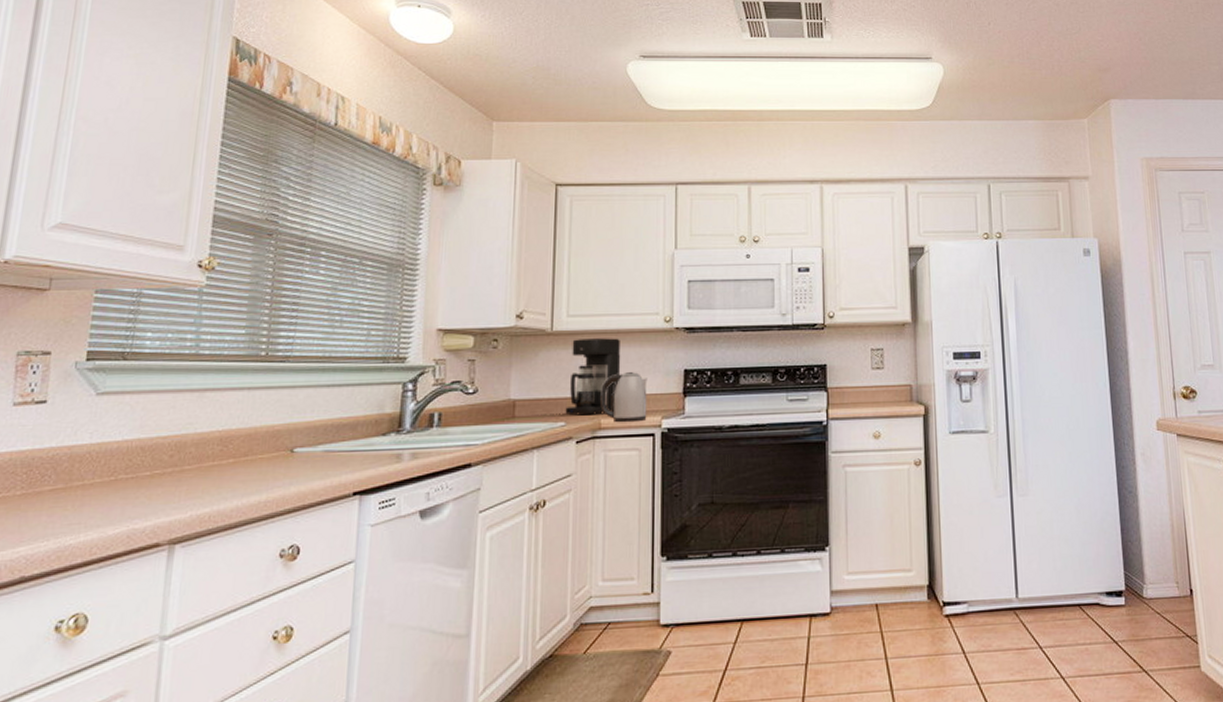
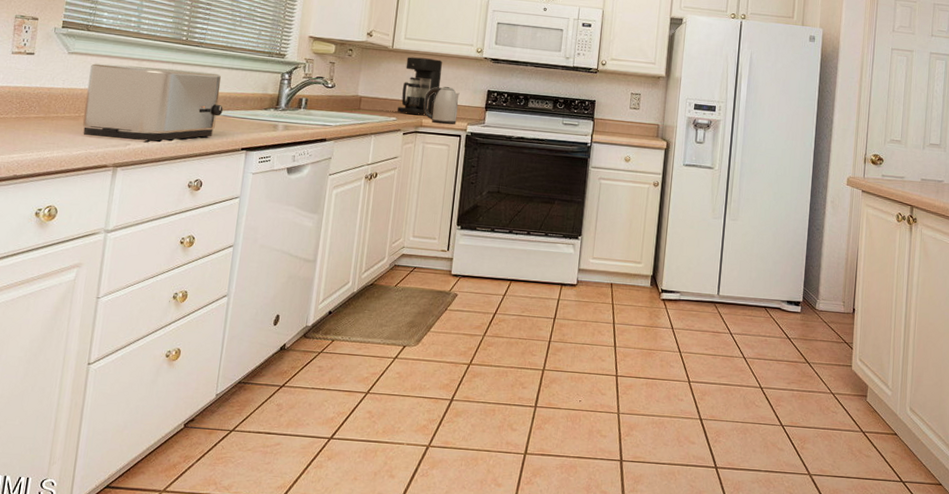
toaster: none [120,395,324,506] -> present [82,63,223,142]

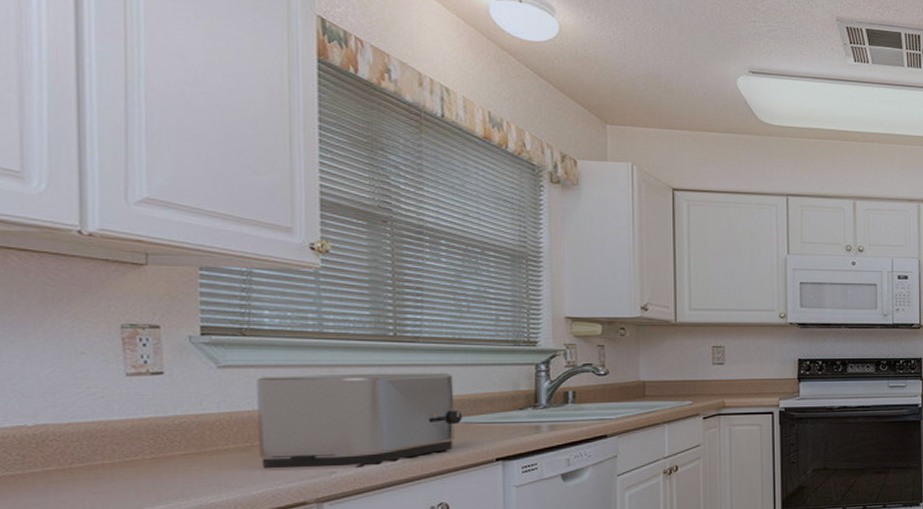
coffee maker: present [397,56,442,116] -> none [692,330,741,396]
kettle: present [423,87,460,125] -> none [724,360,766,403]

